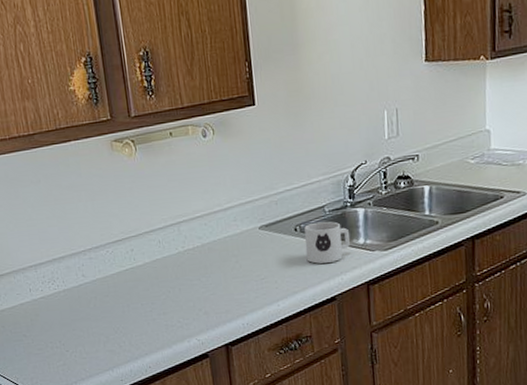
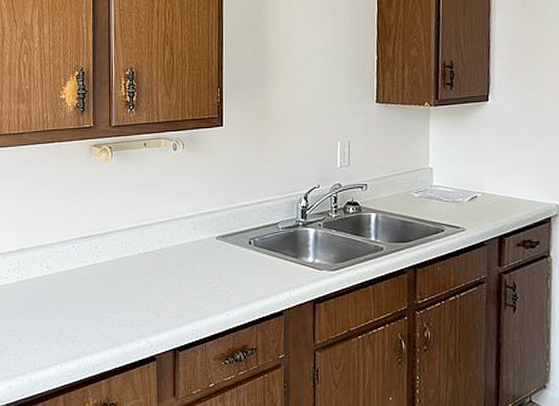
mug: present [304,221,351,264] -> none [257,237,300,277]

